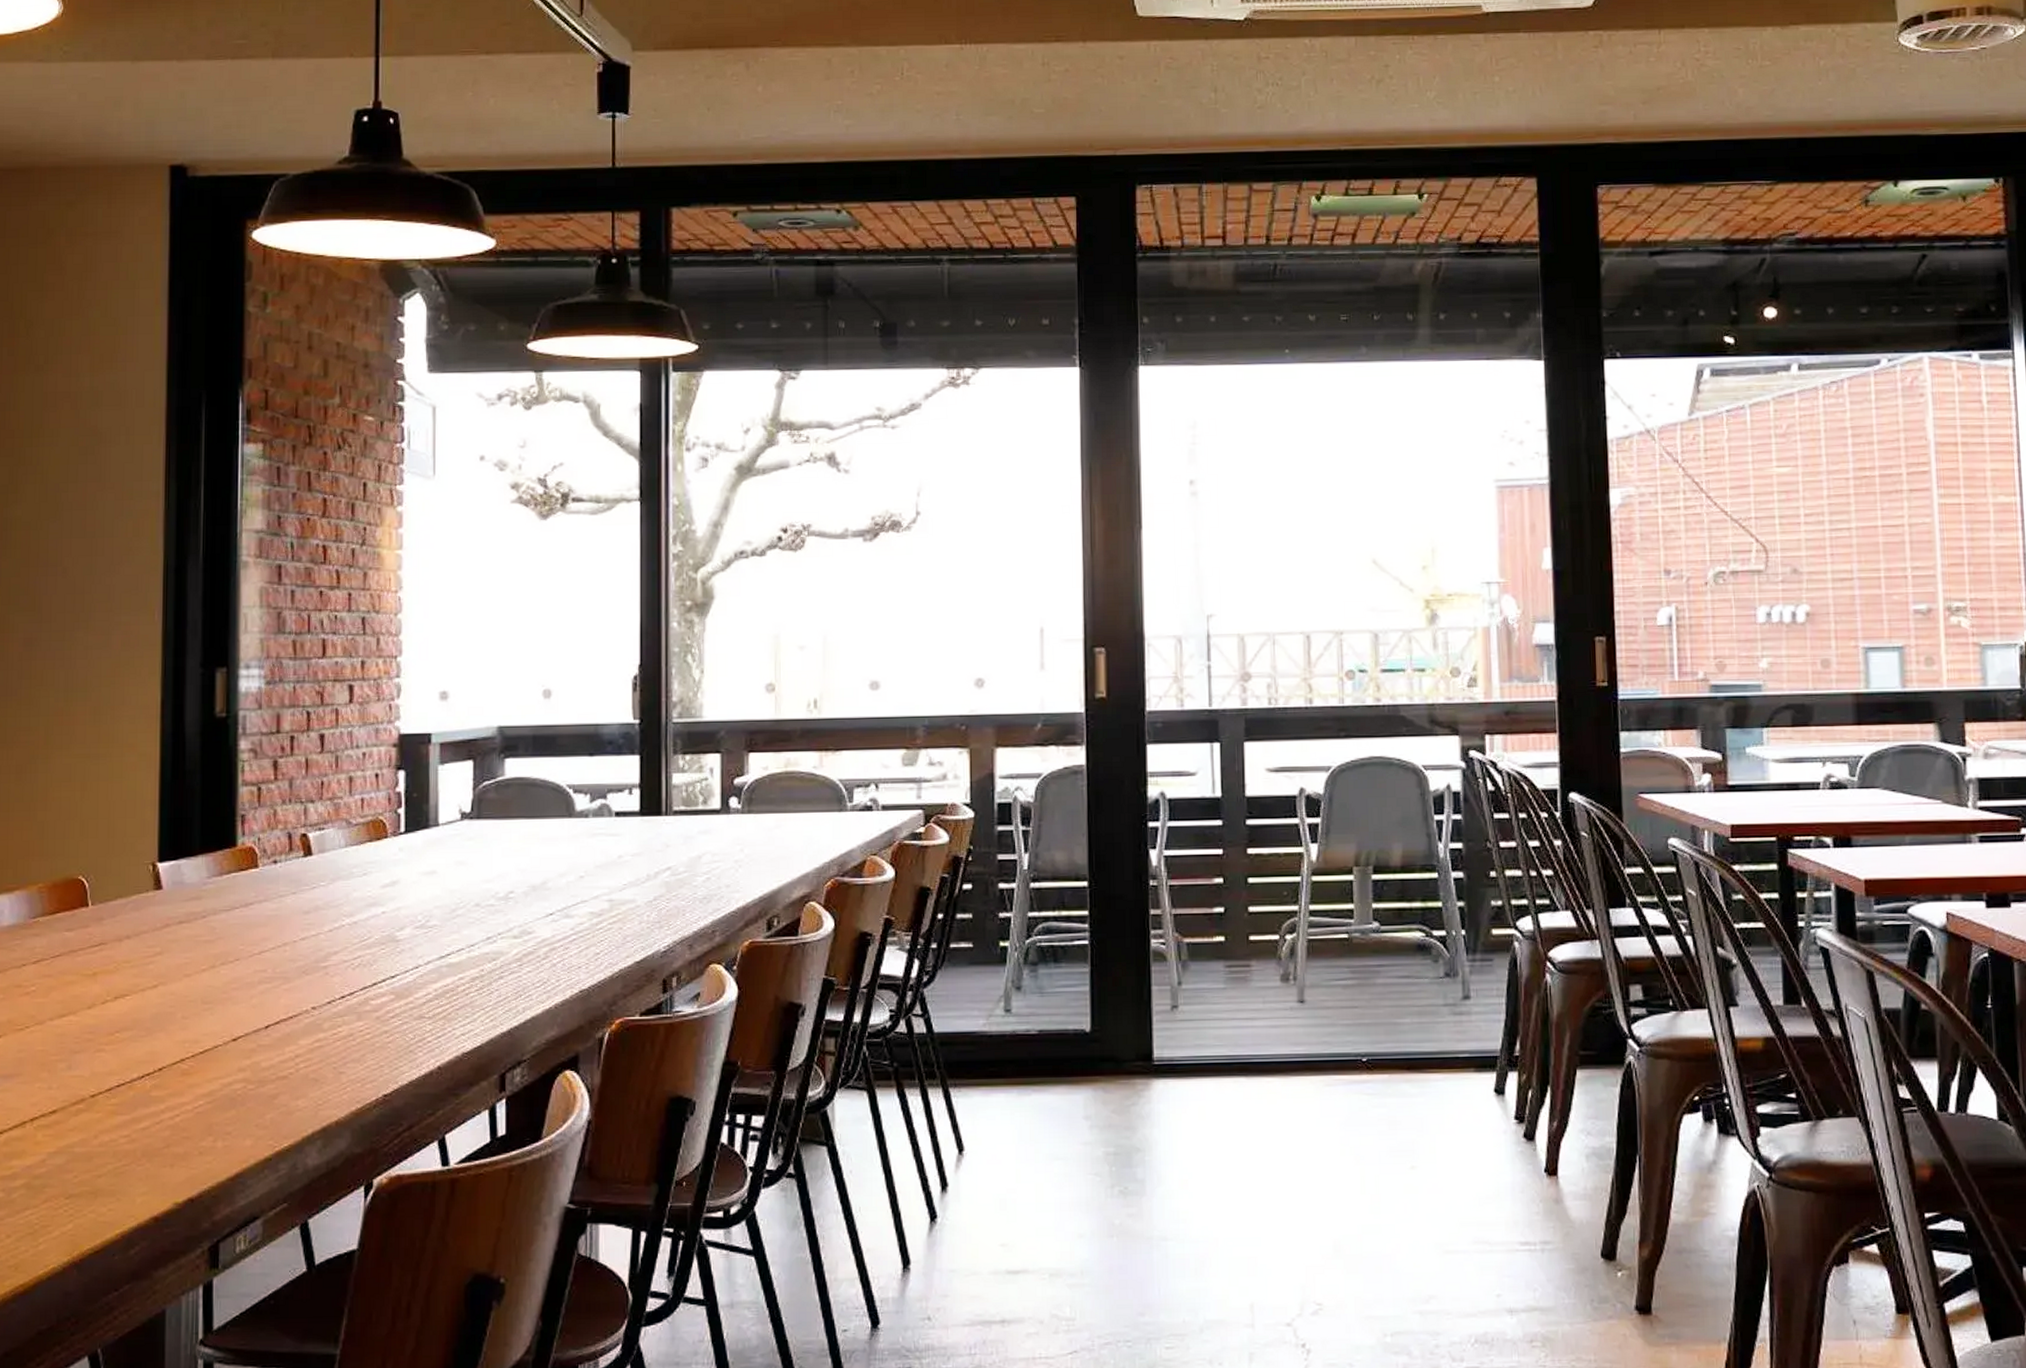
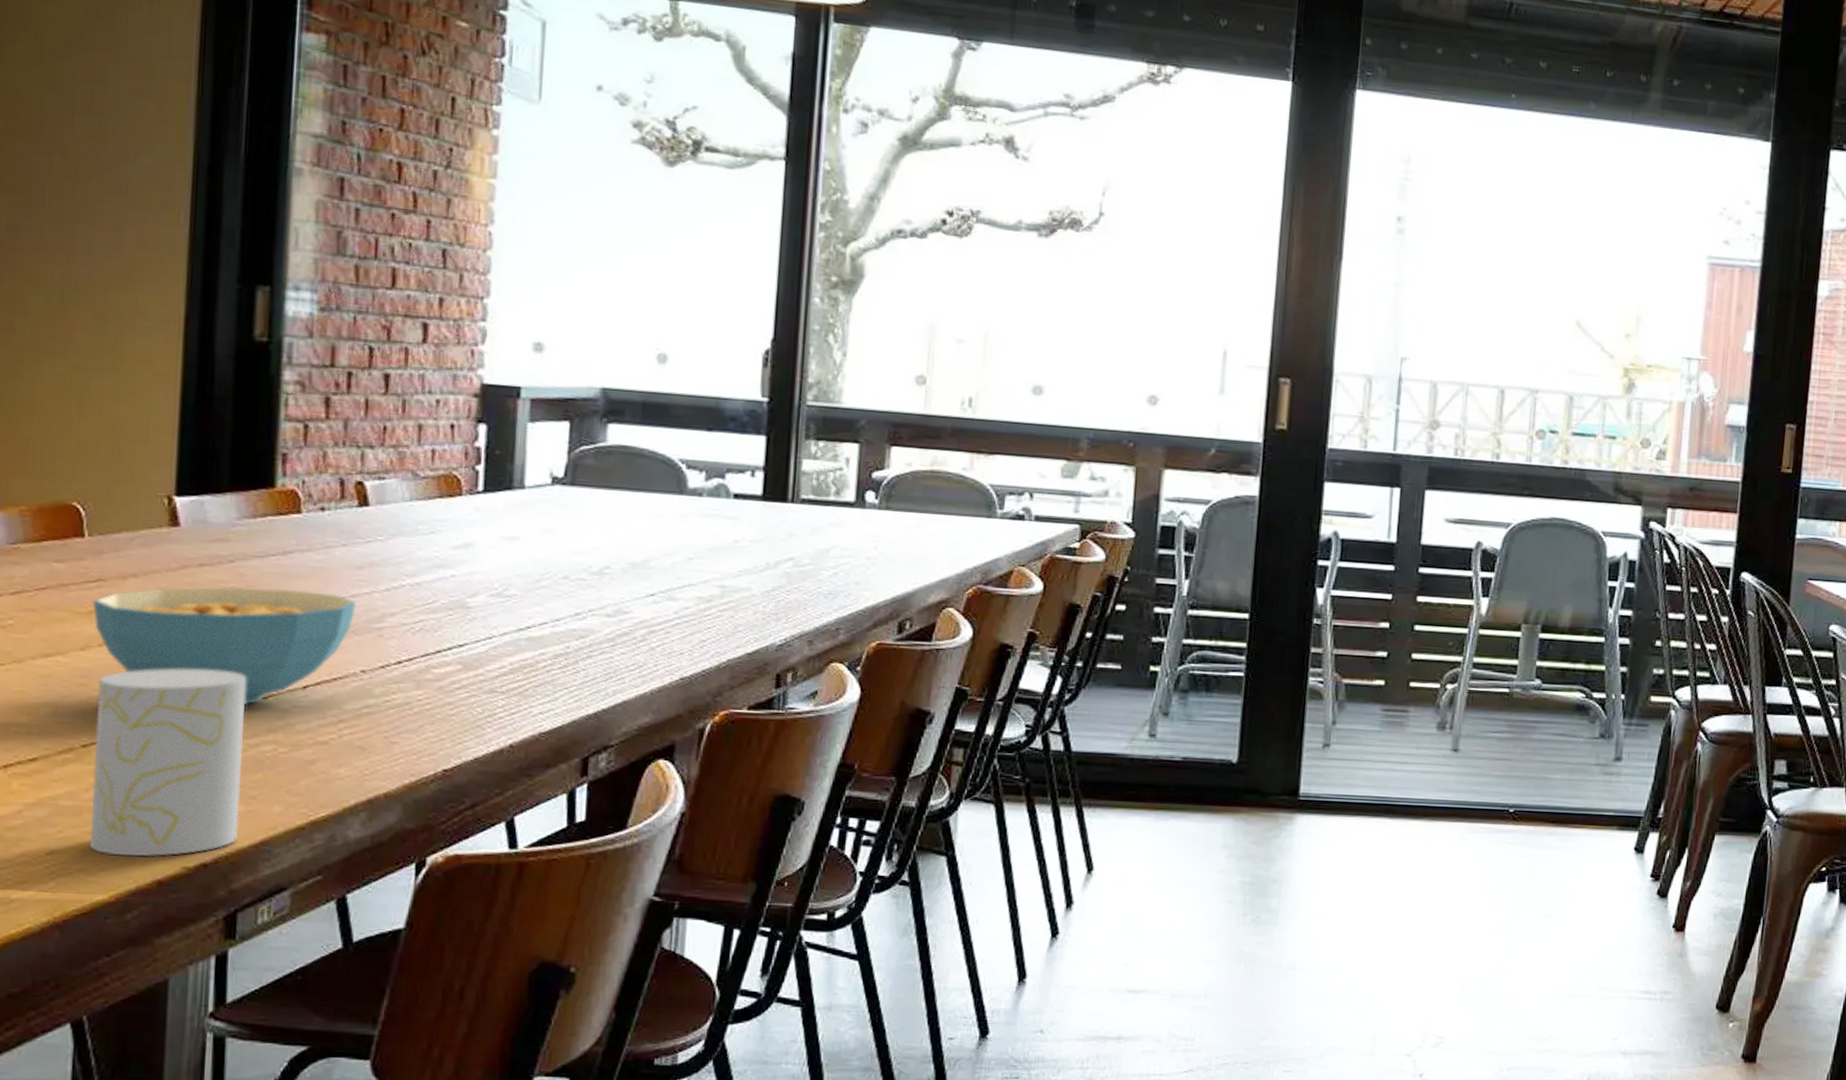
cereal bowl: none [96,937,305,1048] -> present [93,587,356,705]
cup: none [99,1017,220,1196] -> present [90,668,246,857]

